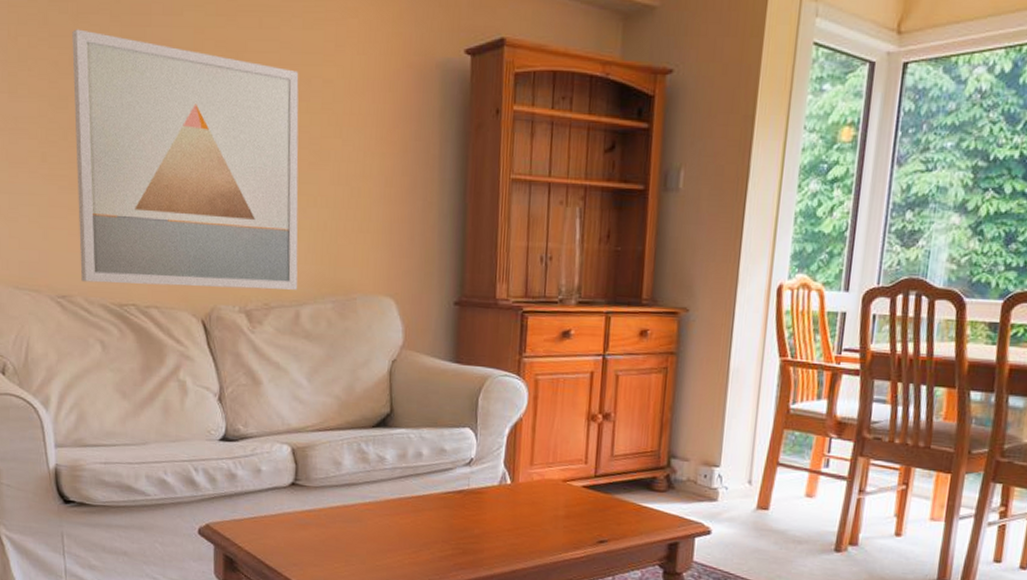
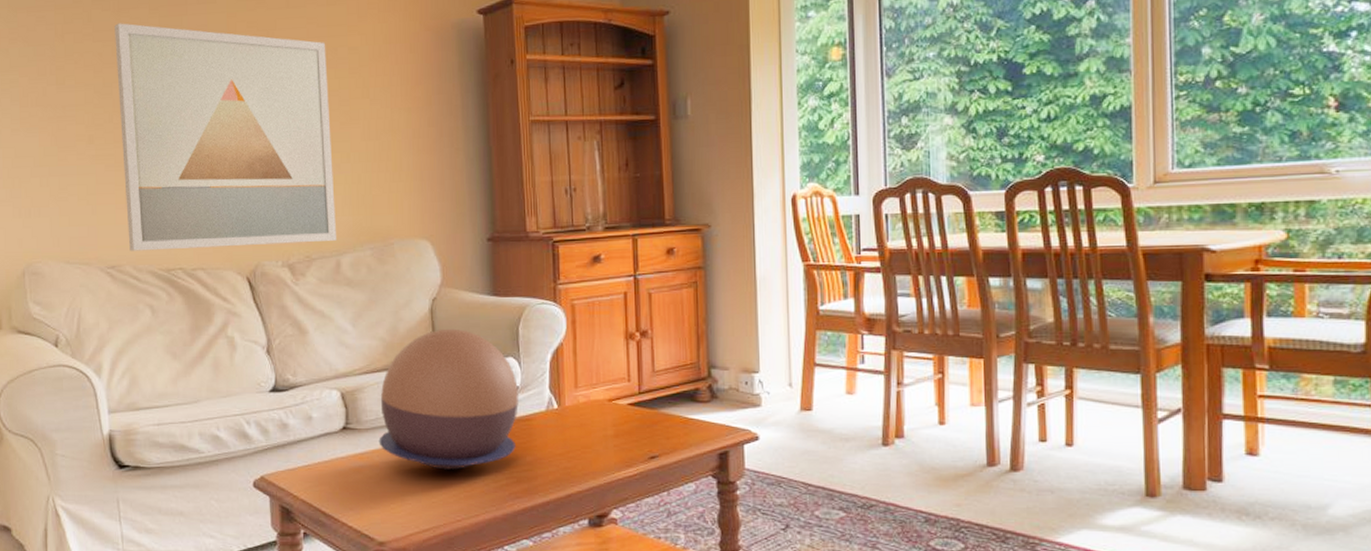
decorative bowl: none [327,392,472,536] -> present [379,328,519,470]

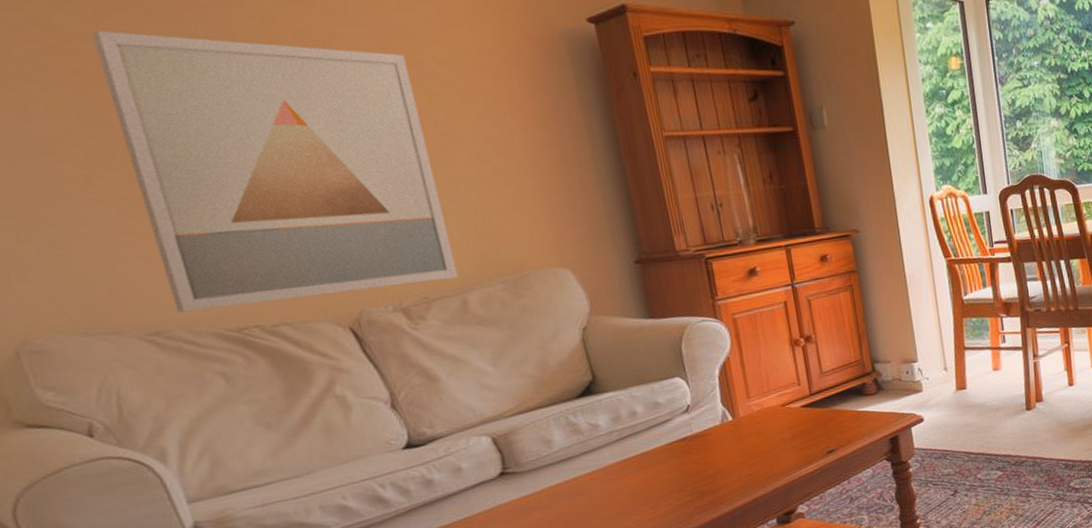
decorative bowl: present [379,328,519,470] -> none [538,356,695,498]

